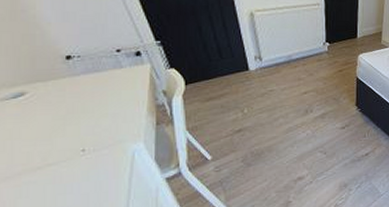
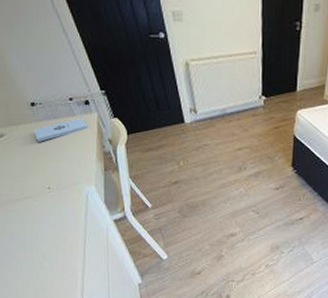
notepad: none [68,70,138,99] -> present [34,117,88,142]

